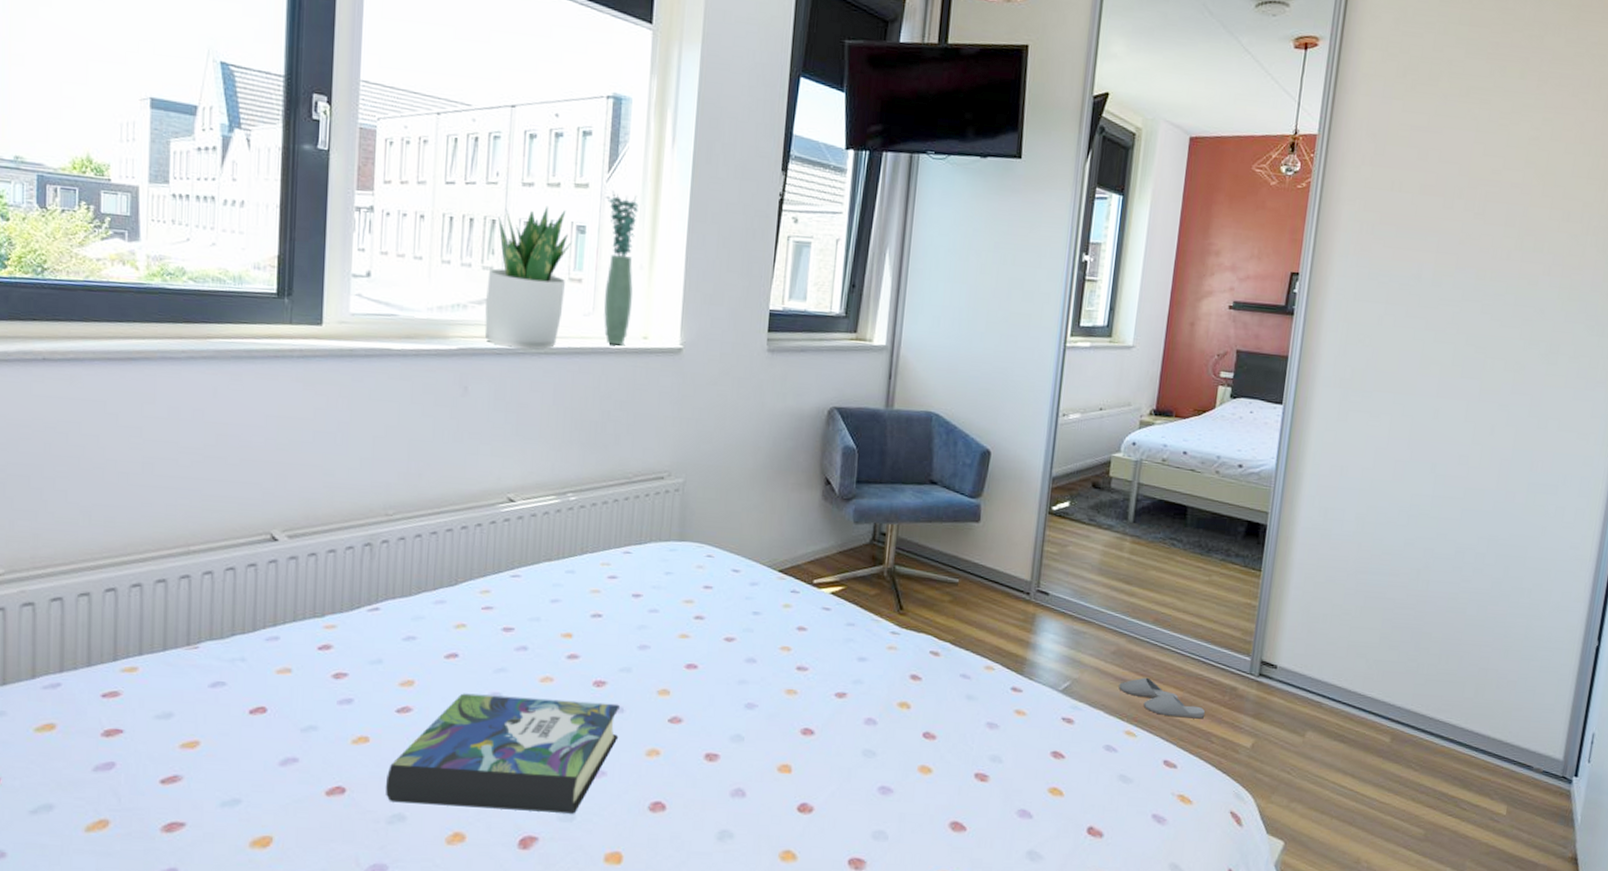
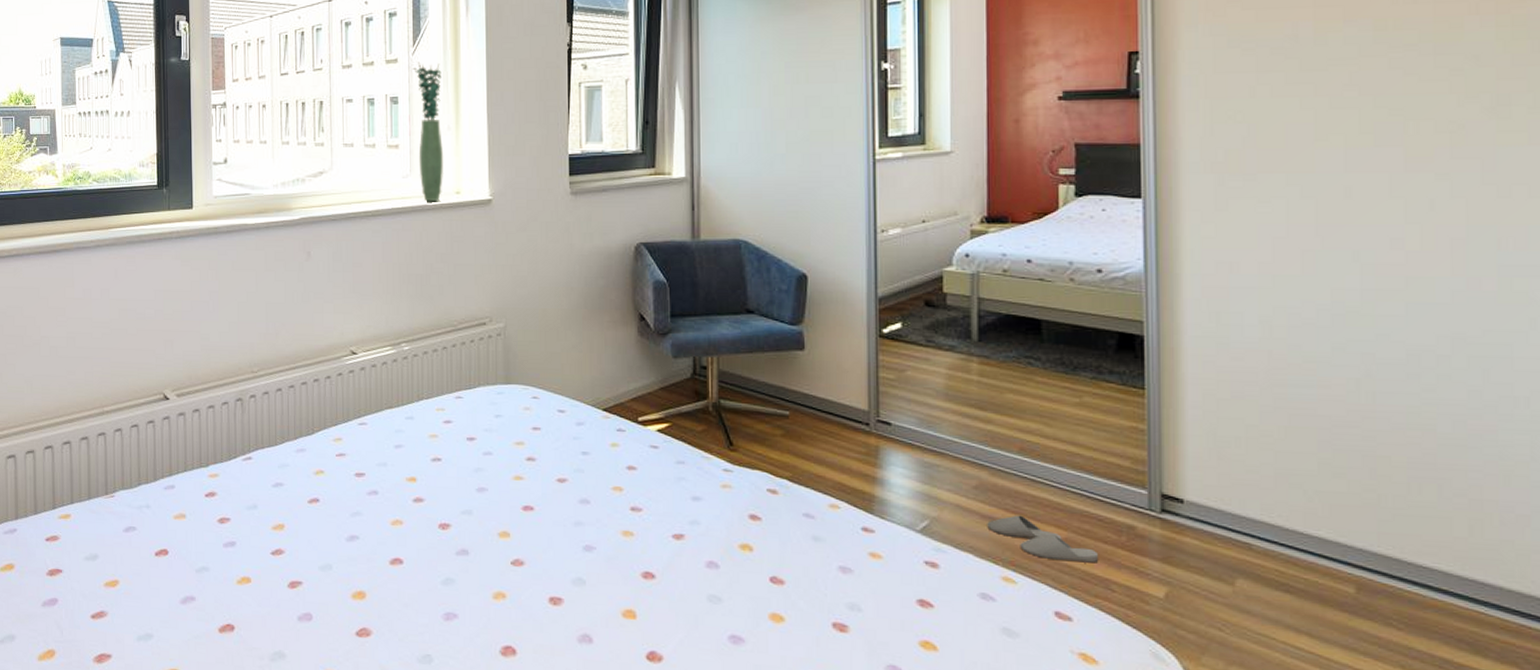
book: present [385,693,620,814] -> none [266,536,466,656]
planter: present [484,205,572,350] -> none [320,83,387,214]

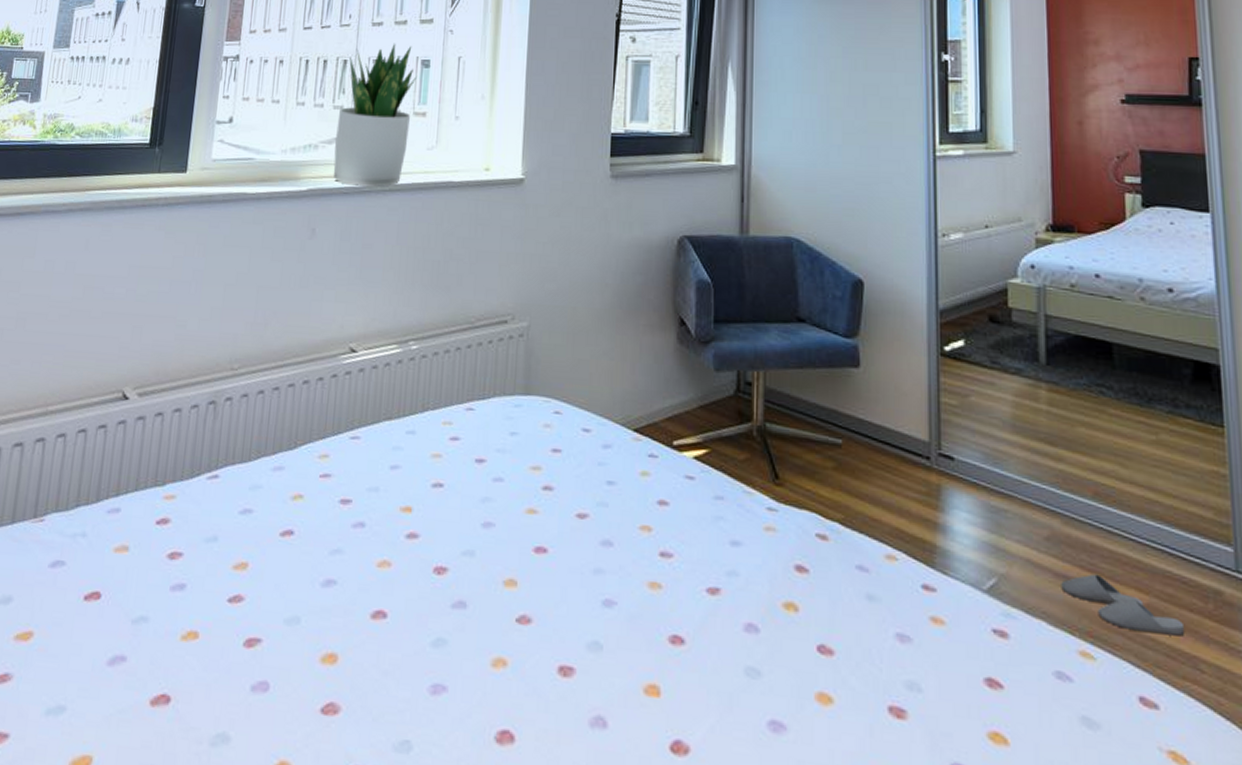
planter: none [320,83,387,214] -> present [333,43,417,188]
vase: present [416,61,444,201] -> none [446,23,480,178]

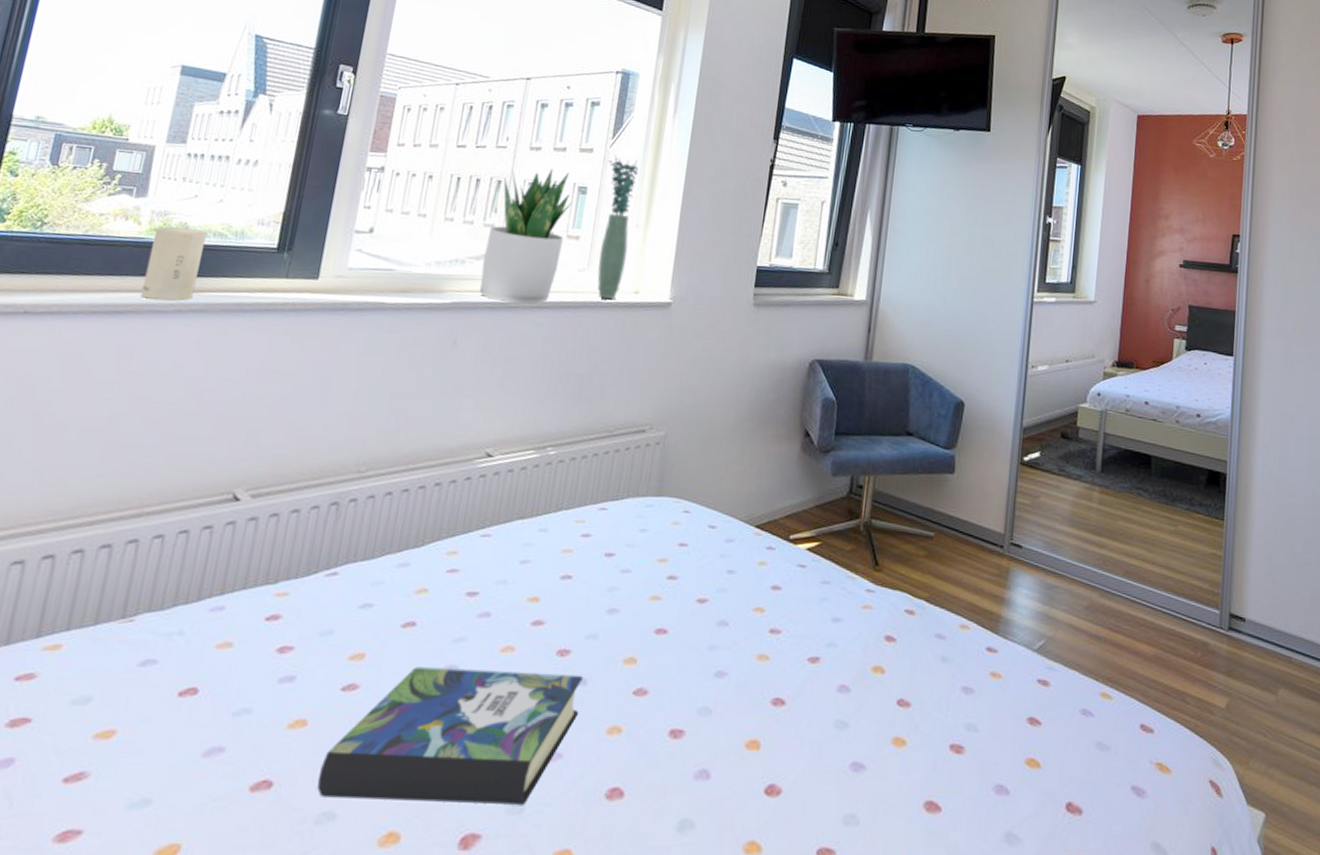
candle: none [38,129,90,202] -> present [141,226,207,302]
book: none [210,579,462,742] -> present [317,666,583,805]
vase: none [446,23,480,178] -> present [597,155,639,299]
slippers: present [1061,573,1185,636] -> none [1093,633,1179,678]

